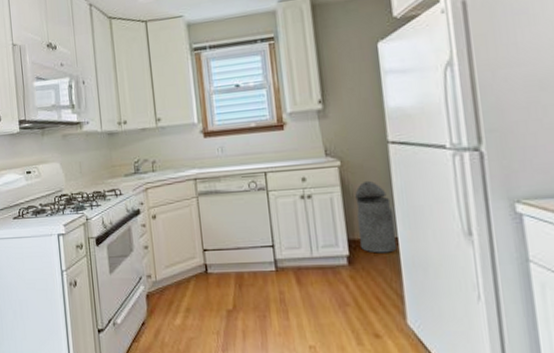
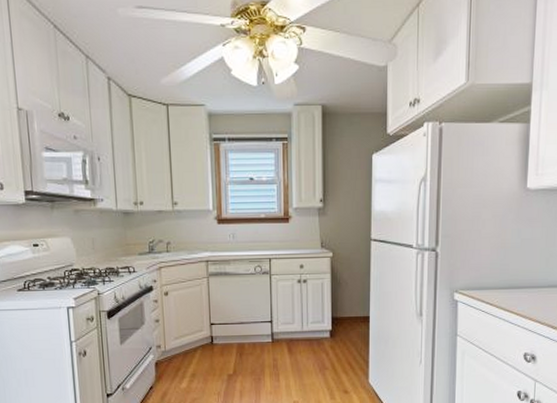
trash can: present [355,180,398,253] -> none [340,270,369,329]

